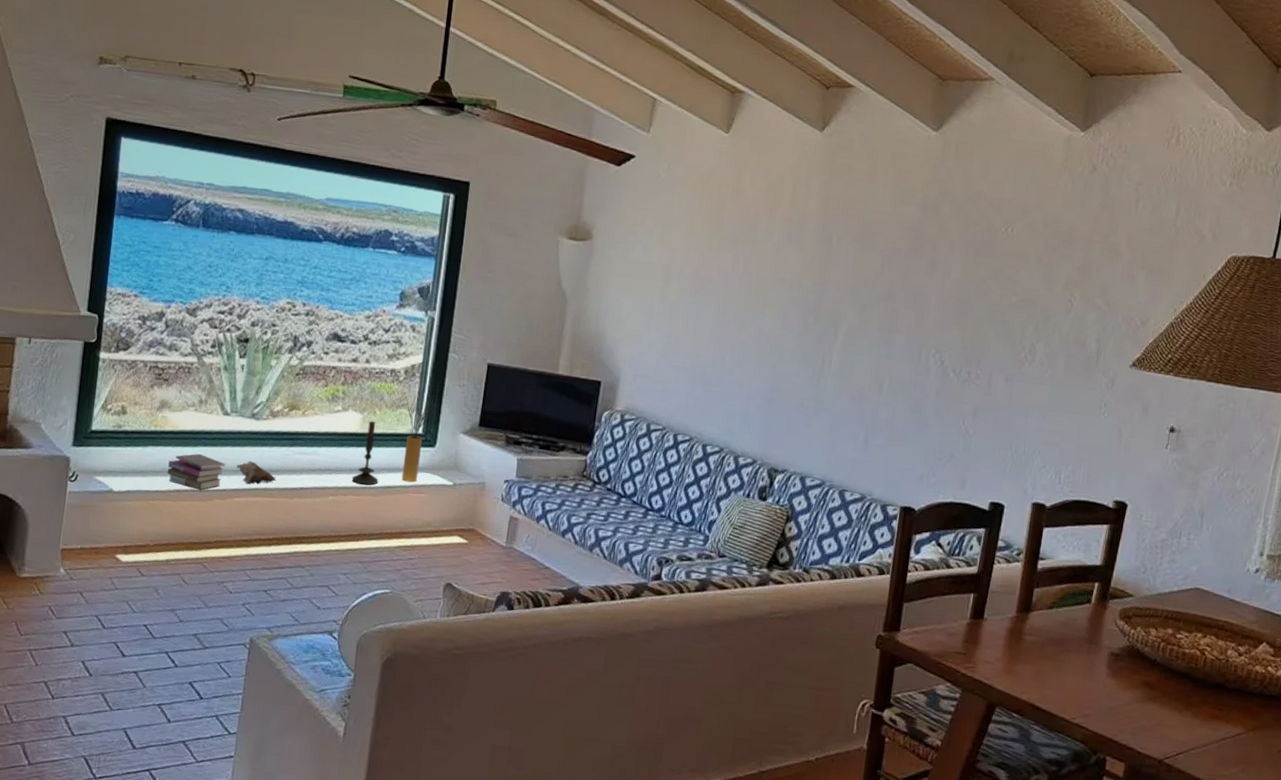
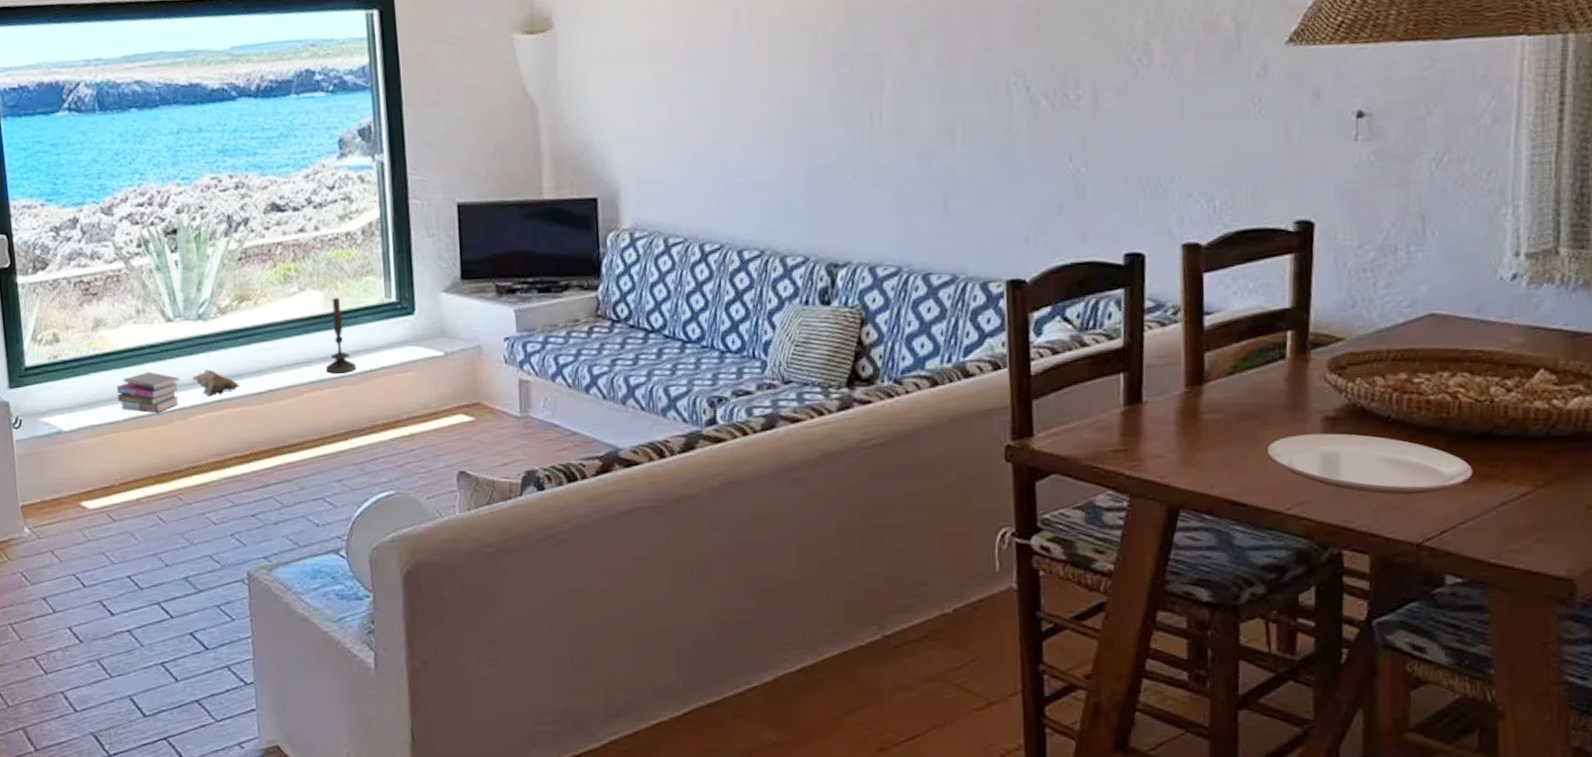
vase: present [401,396,436,483] -> none [374,255,406,361]
plate: none [1066,663,1206,723] -> present [1268,433,1473,495]

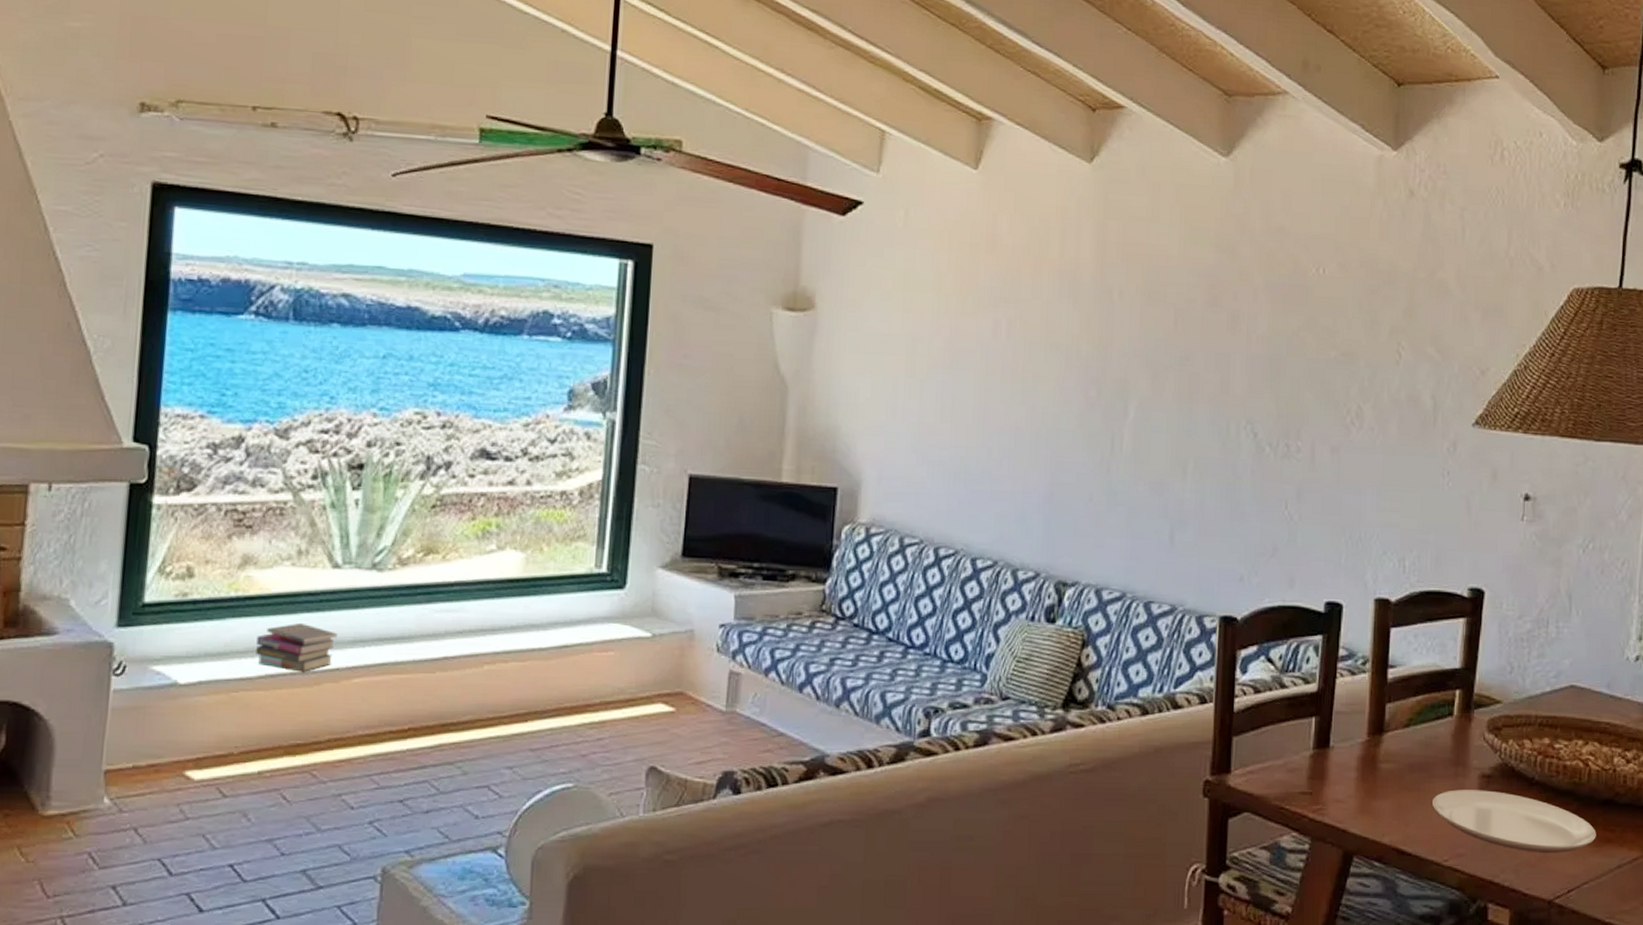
seashell: present [193,369,239,396] -> none [354,627,409,658]
candle: present [326,296,357,374] -> none [515,559,551,646]

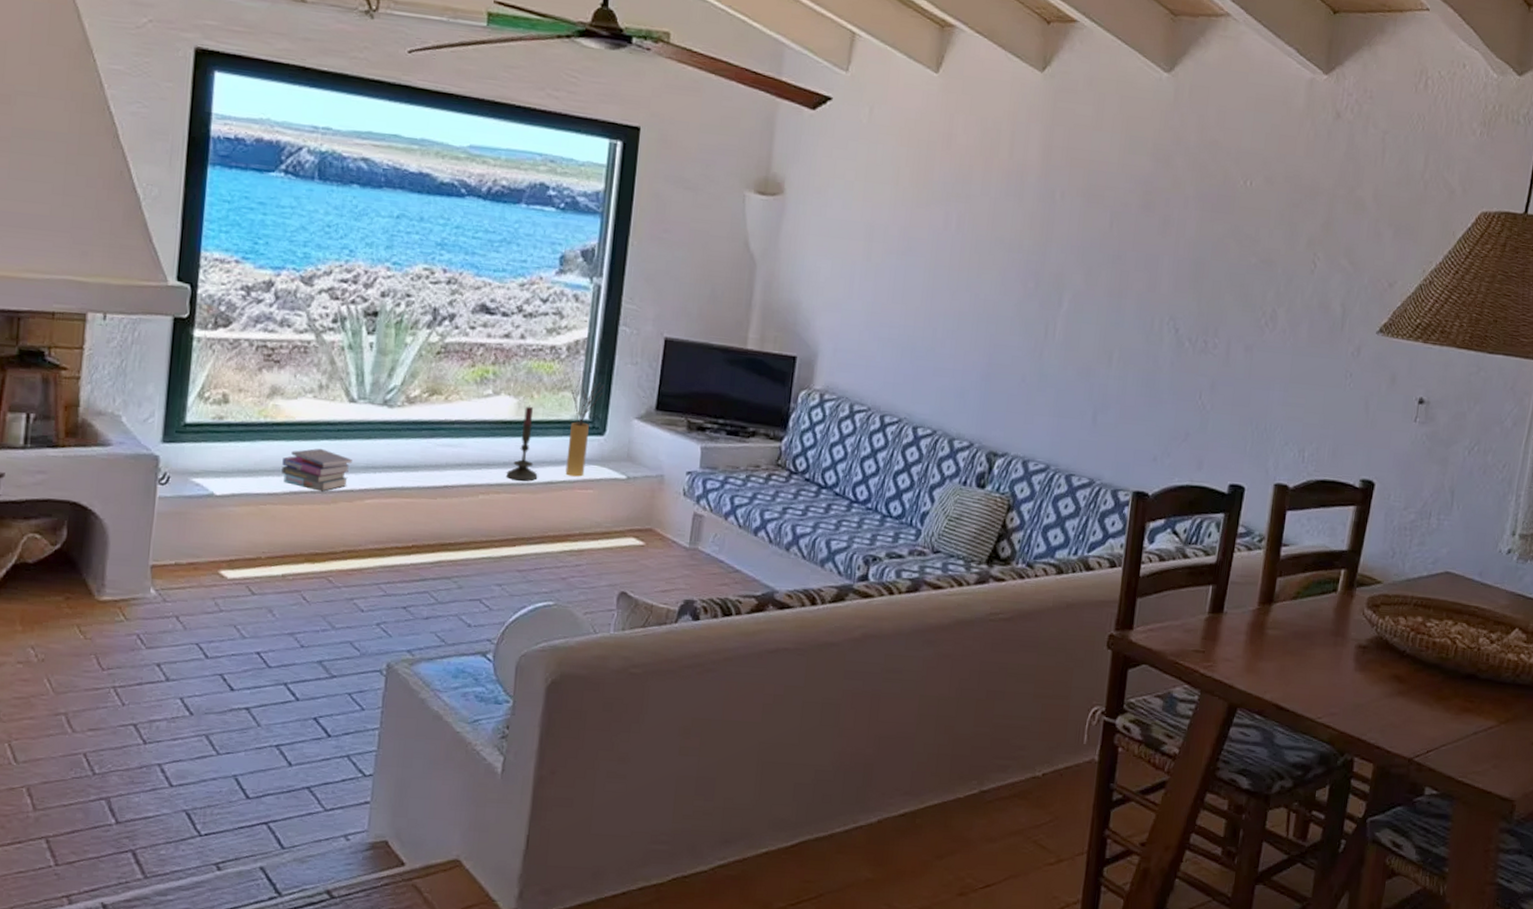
candle: none [515,559,551,646] -> present [507,405,538,481]
vase: none [582,522,623,638] -> present [565,376,604,477]
plate: present [1432,790,1596,853] -> none [1312,657,1457,718]

